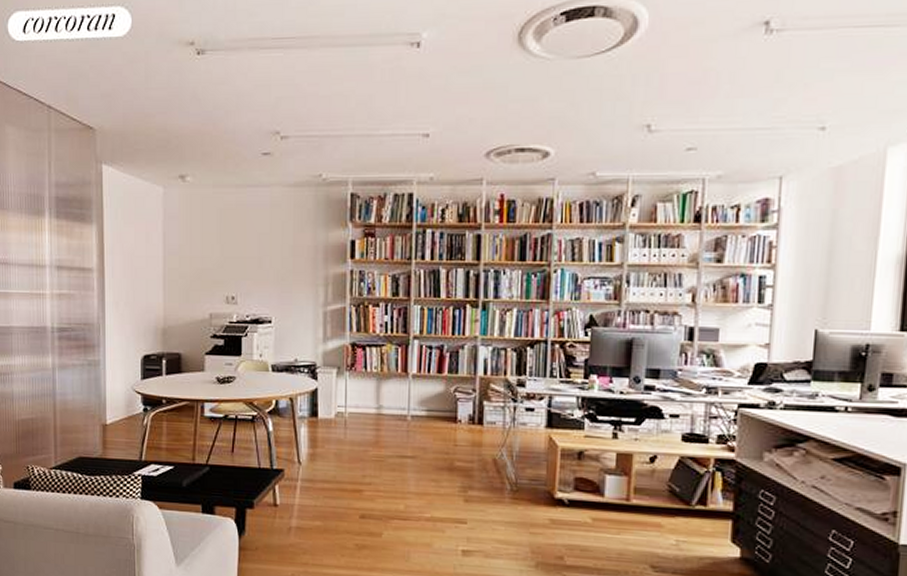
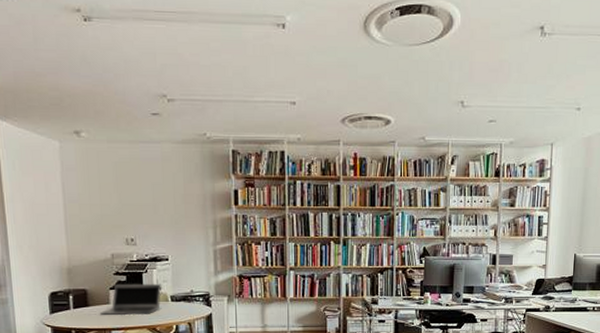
laptop: none [194,348,261,386] -> present [100,283,161,316]

